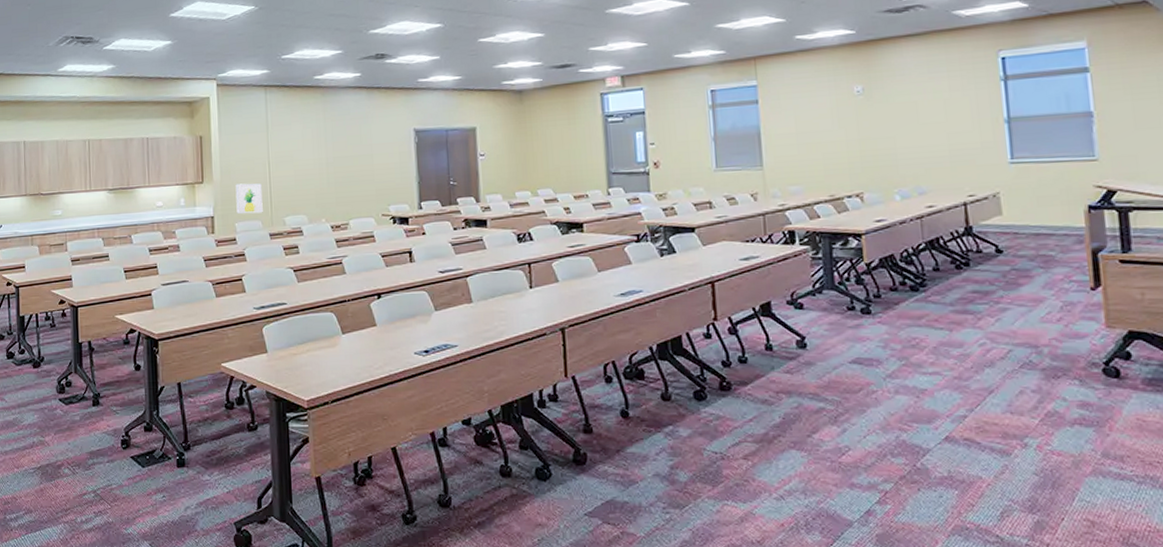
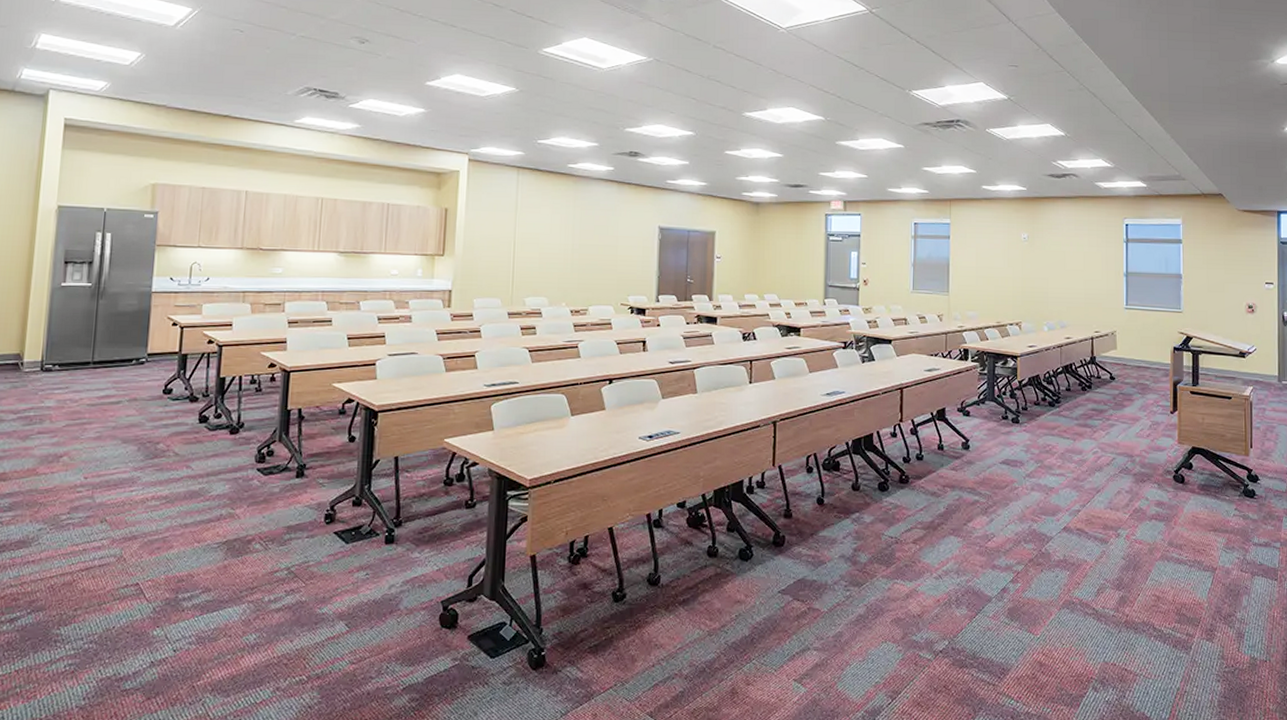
wall art: present [235,183,263,214] -> none [476,260,505,292]

